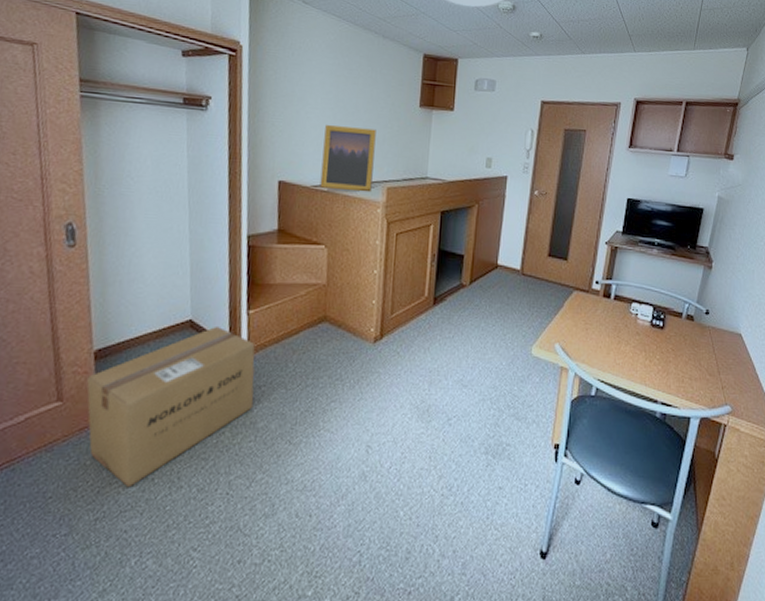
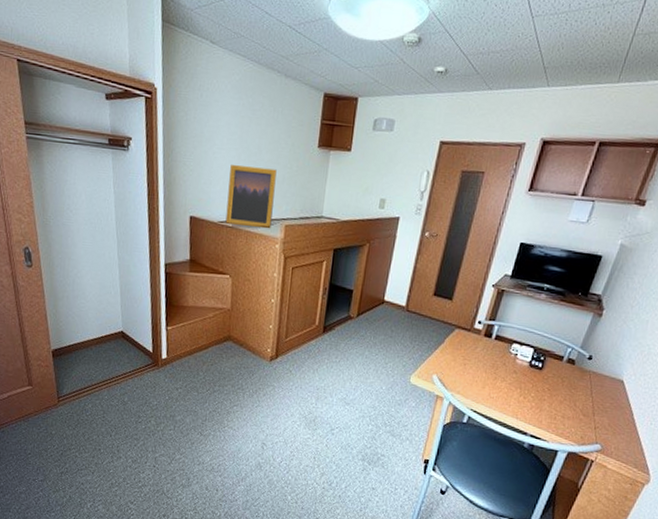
box: present [86,325,255,488] -> none [48,337,173,454]

